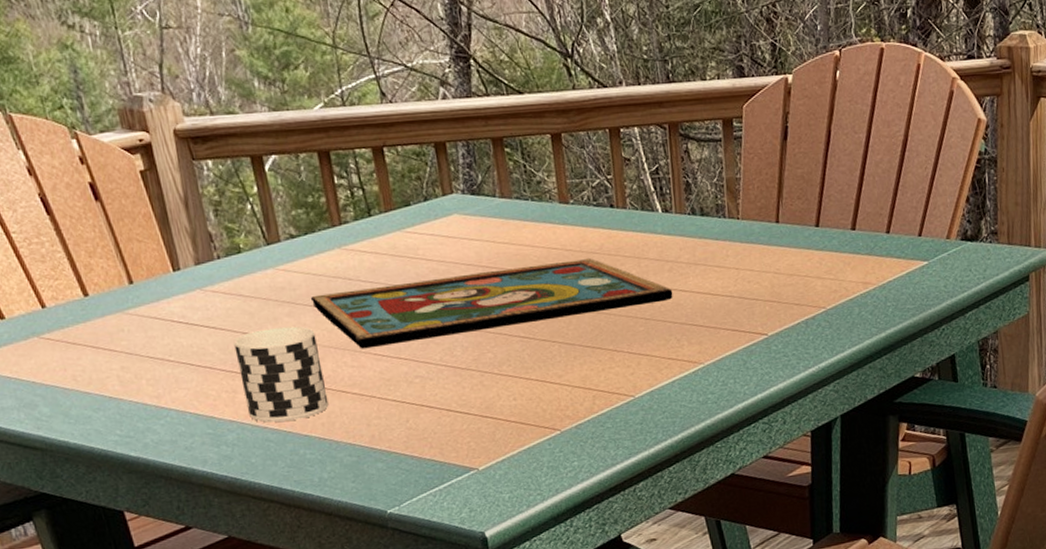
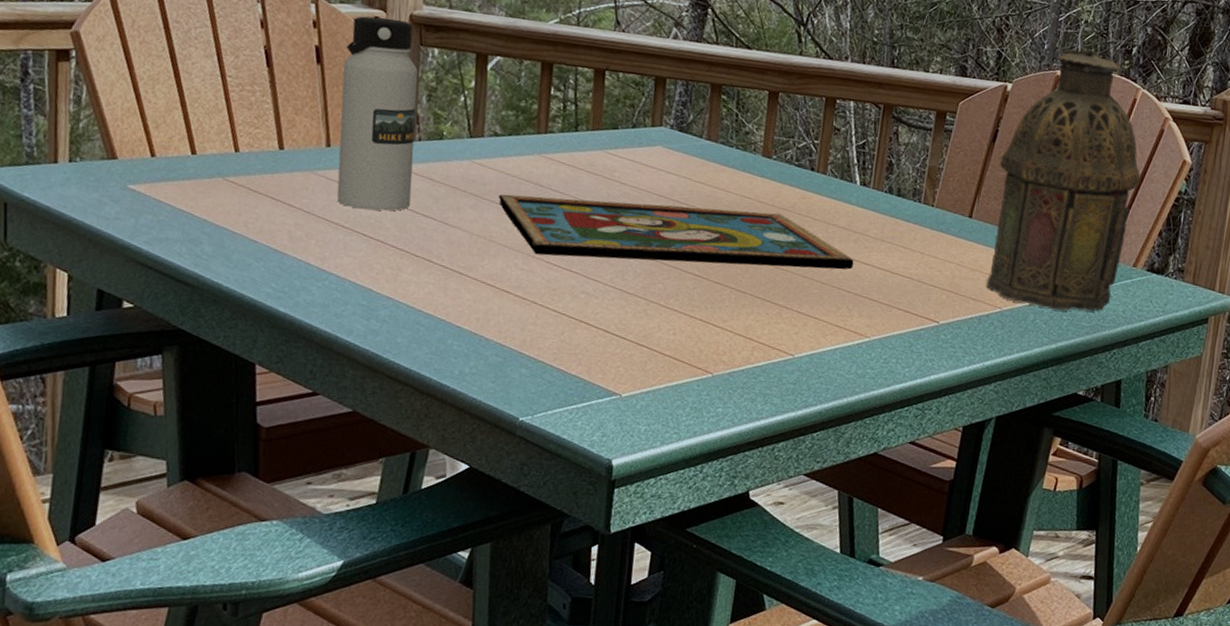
water bottle: none [119,137,227,340] -> present [337,16,418,211]
cup: present [233,326,329,423] -> none [407,215,494,310]
lantern: none [795,20,939,299] -> present [986,49,1140,311]

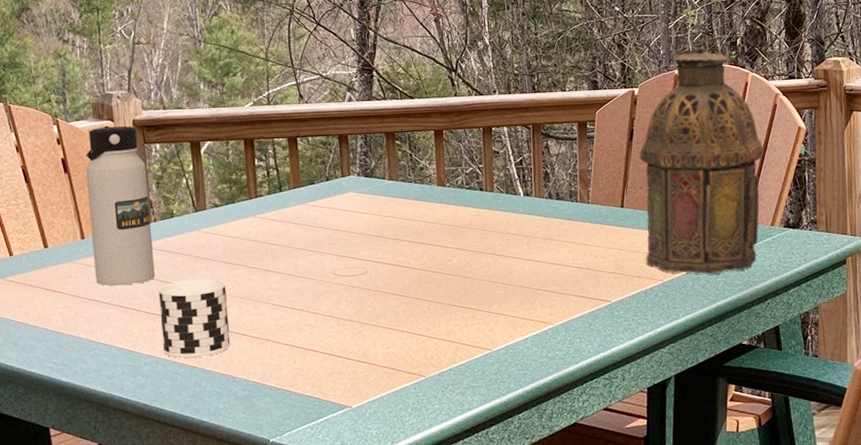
cup: none [407,215,494,310] -> present [158,278,231,358]
framed painting: present [498,193,854,270] -> none [225,231,530,300]

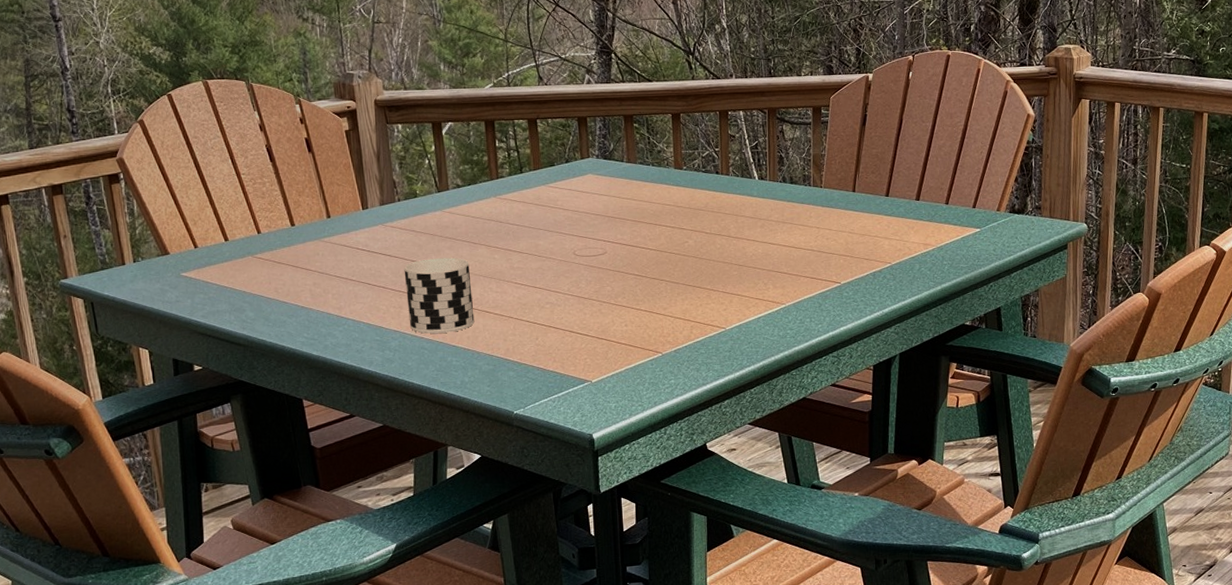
water bottle: present [85,126,155,286] -> none [329,106,400,264]
lantern: present [639,47,764,275] -> none [872,33,993,258]

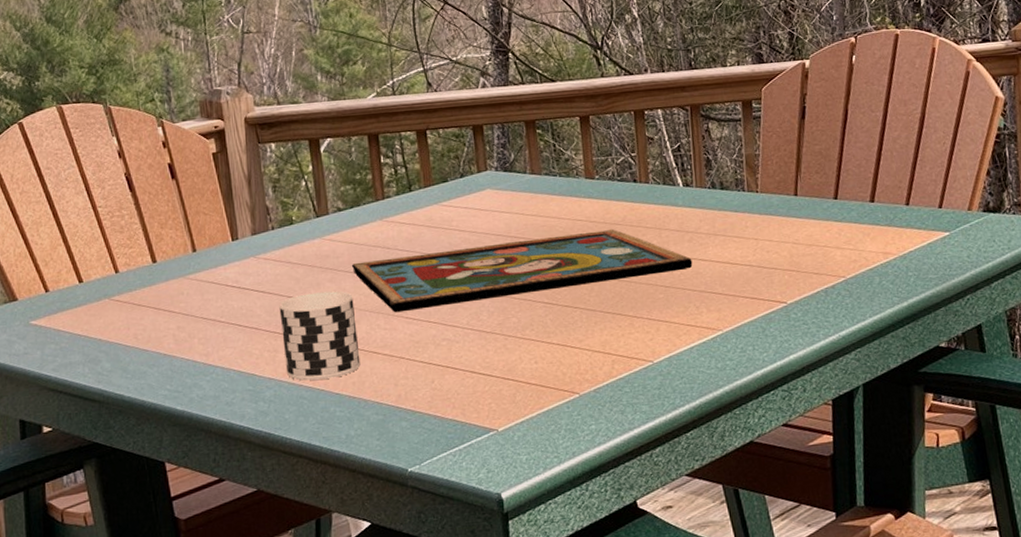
framed painting: none [468,213,763,278] -> present [351,228,693,313]

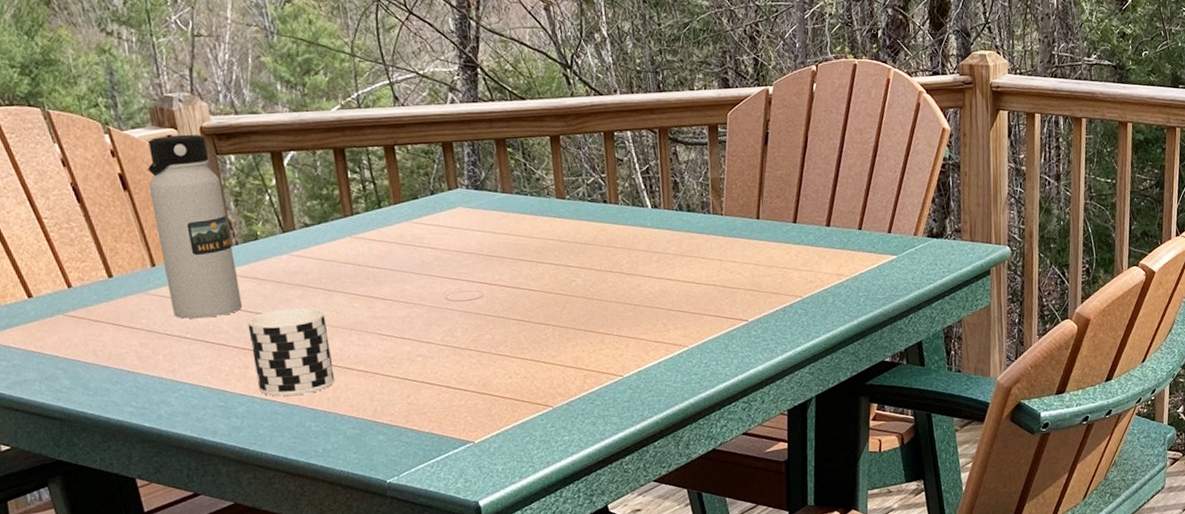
water bottle: none [194,124,274,303] -> present [147,134,242,319]
framed painting: present [351,228,693,313] -> none [321,248,661,330]

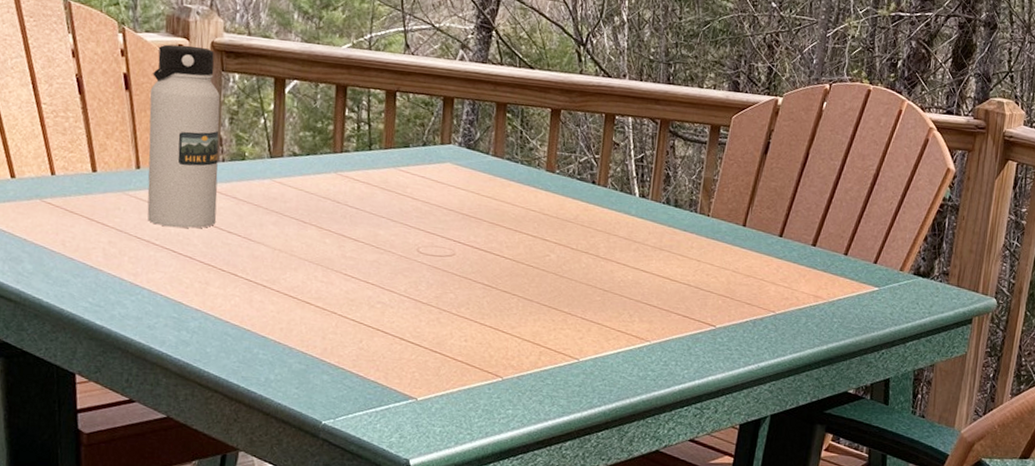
cup: present [247,307,335,397] -> none [215,232,295,321]

